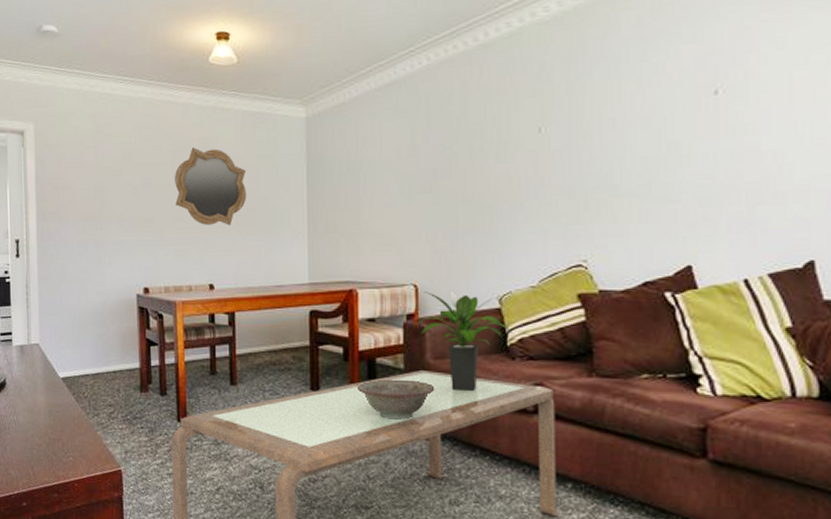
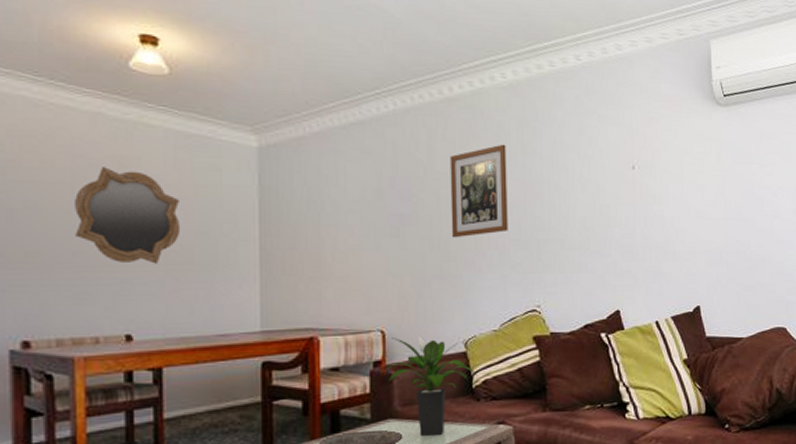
wall art: none [485,84,550,191] -> present [450,144,508,238]

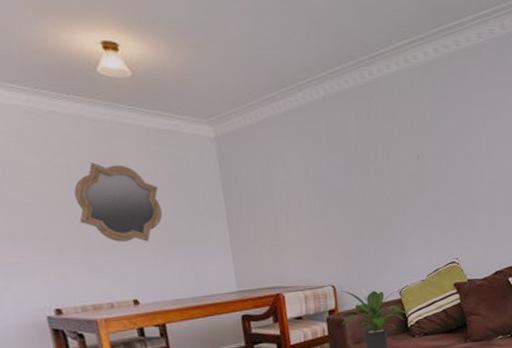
wall art: present [450,144,508,238] -> none [375,120,428,206]

